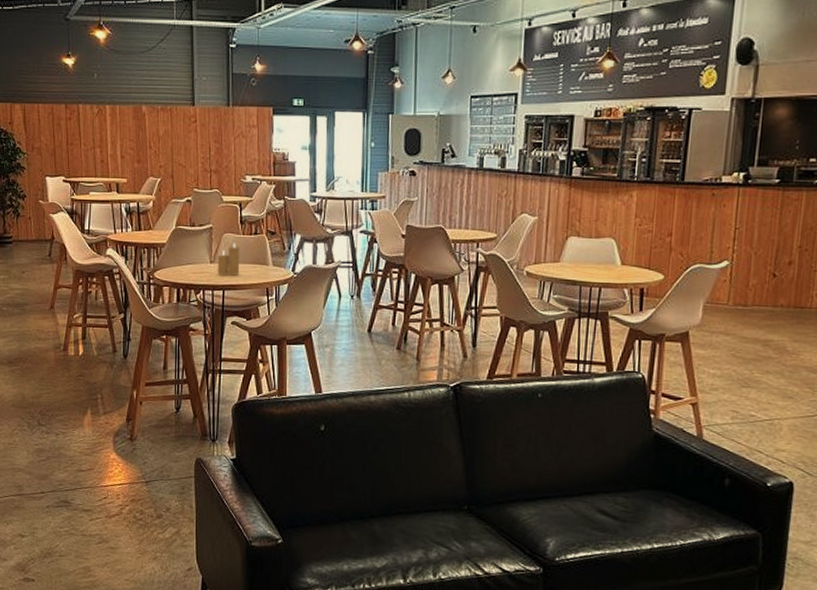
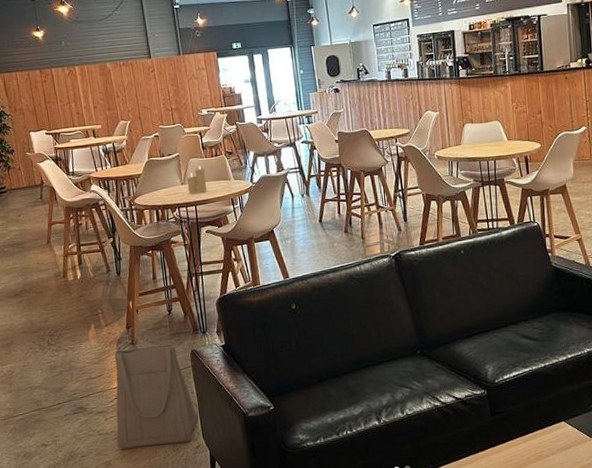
shopping bag: none [100,444,194,562] -> present [114,344,199,449]

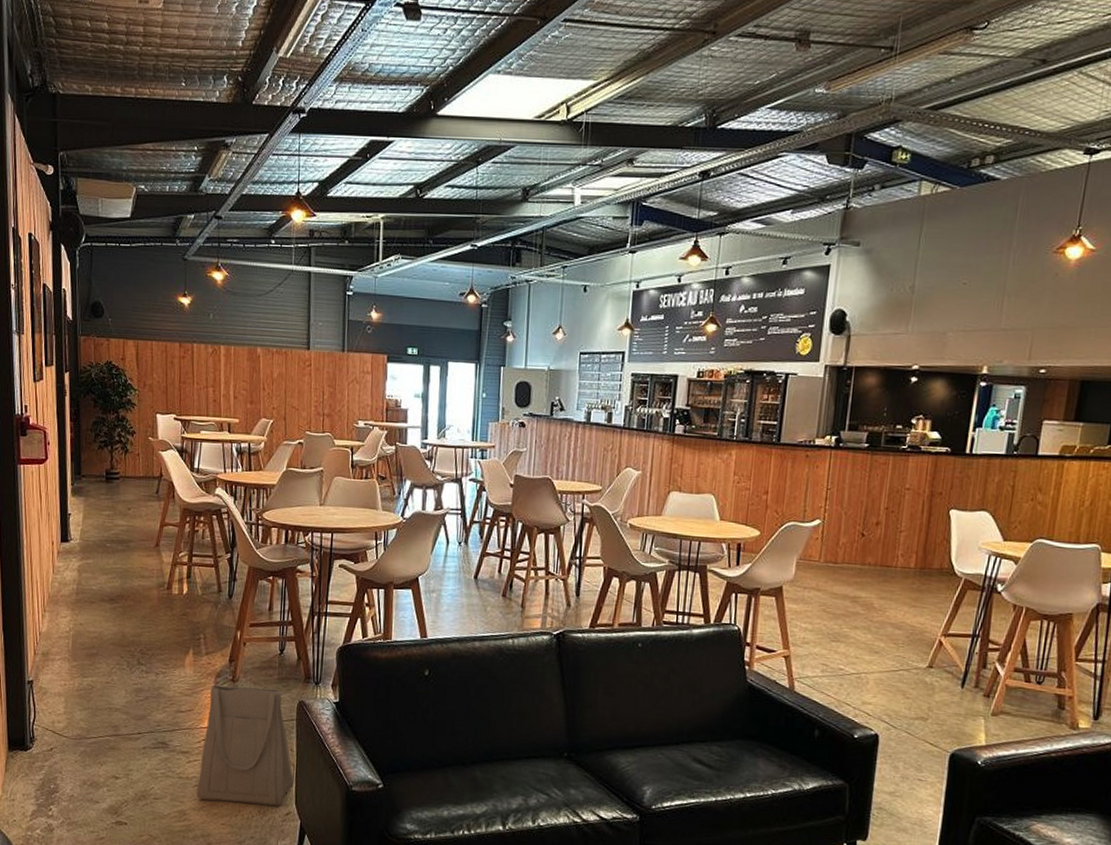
candle: present [186,165,207,194] -> none [326,486,351,519]

